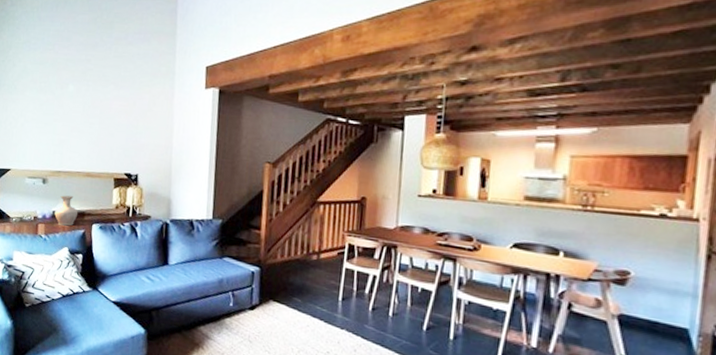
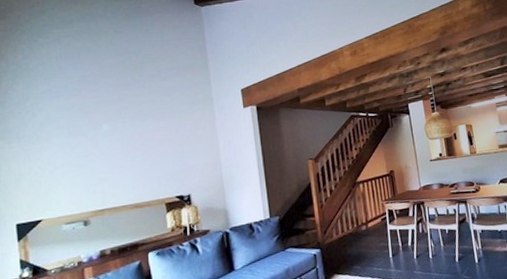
vase: present [55,195,78,226] -> none [103,230,131,263]

